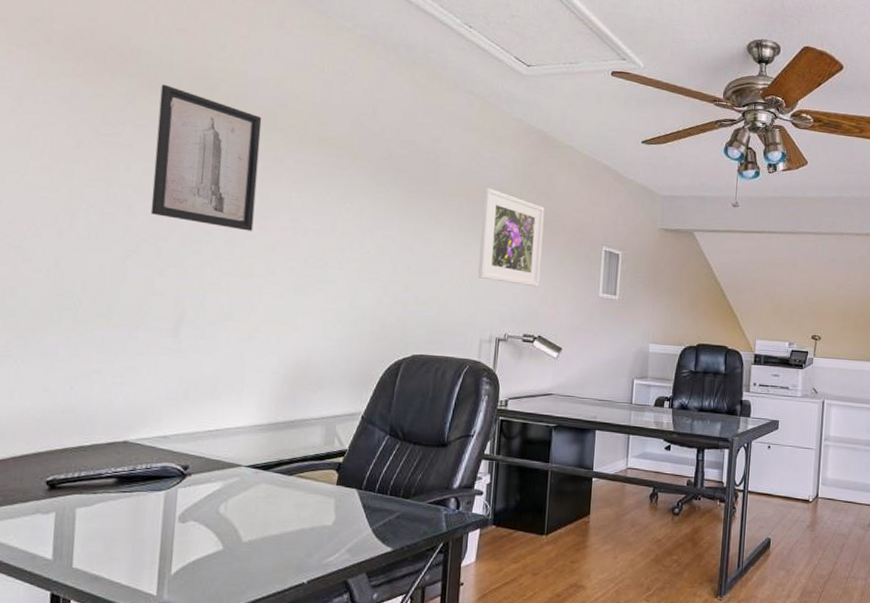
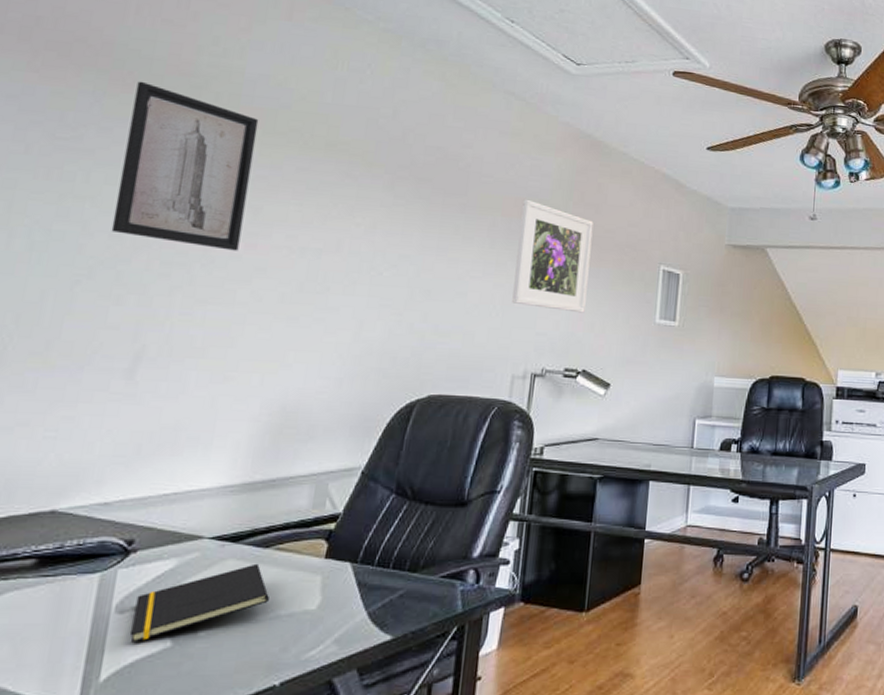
notepad: none [190,487,295,546] -> present [129,563,269,643]

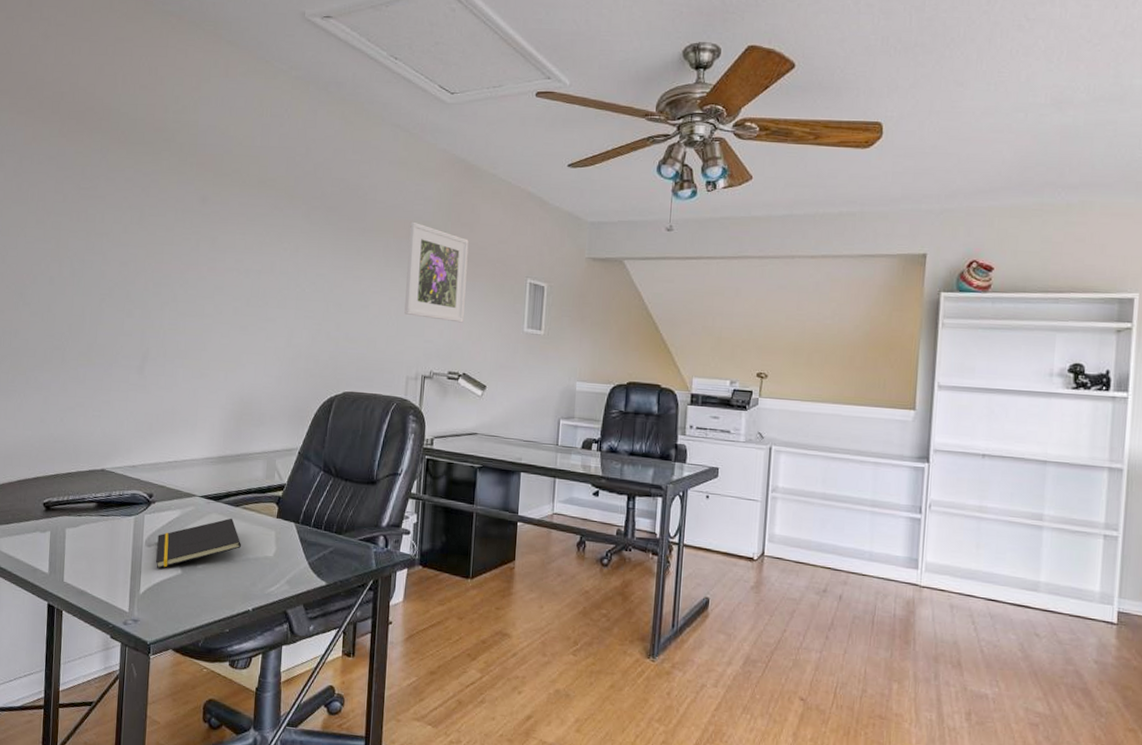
wall art: present [111,81,259,251] -> none [120,138,211,273]

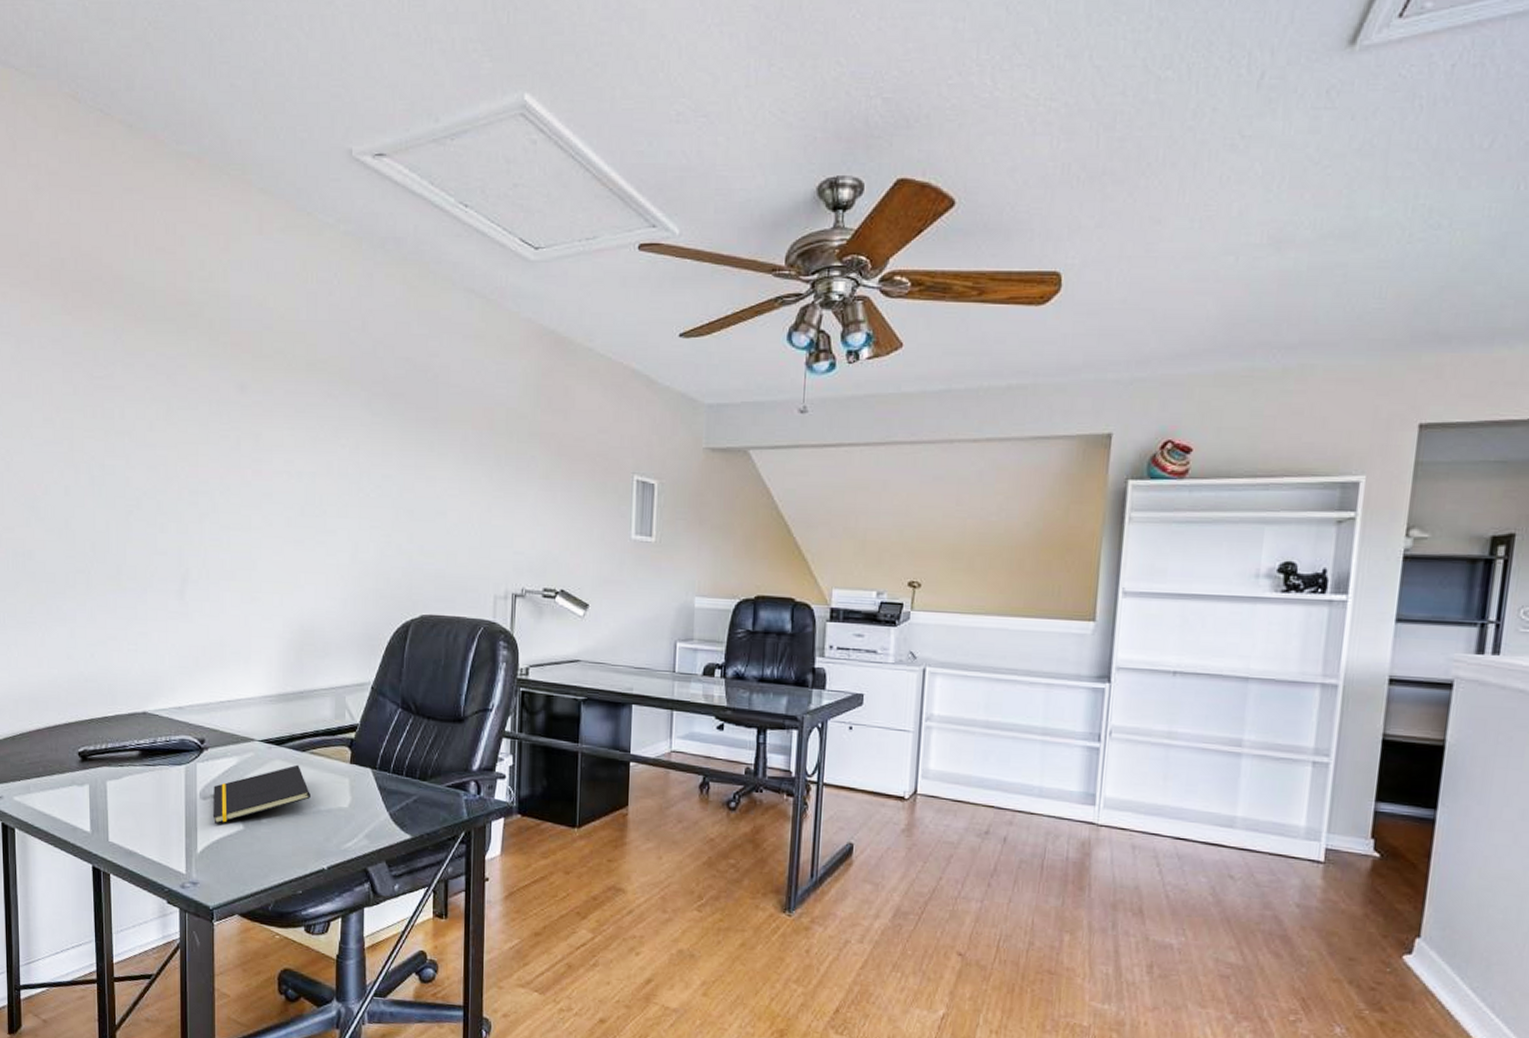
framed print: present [404,221,469,323] -> none [489,408,563,530]

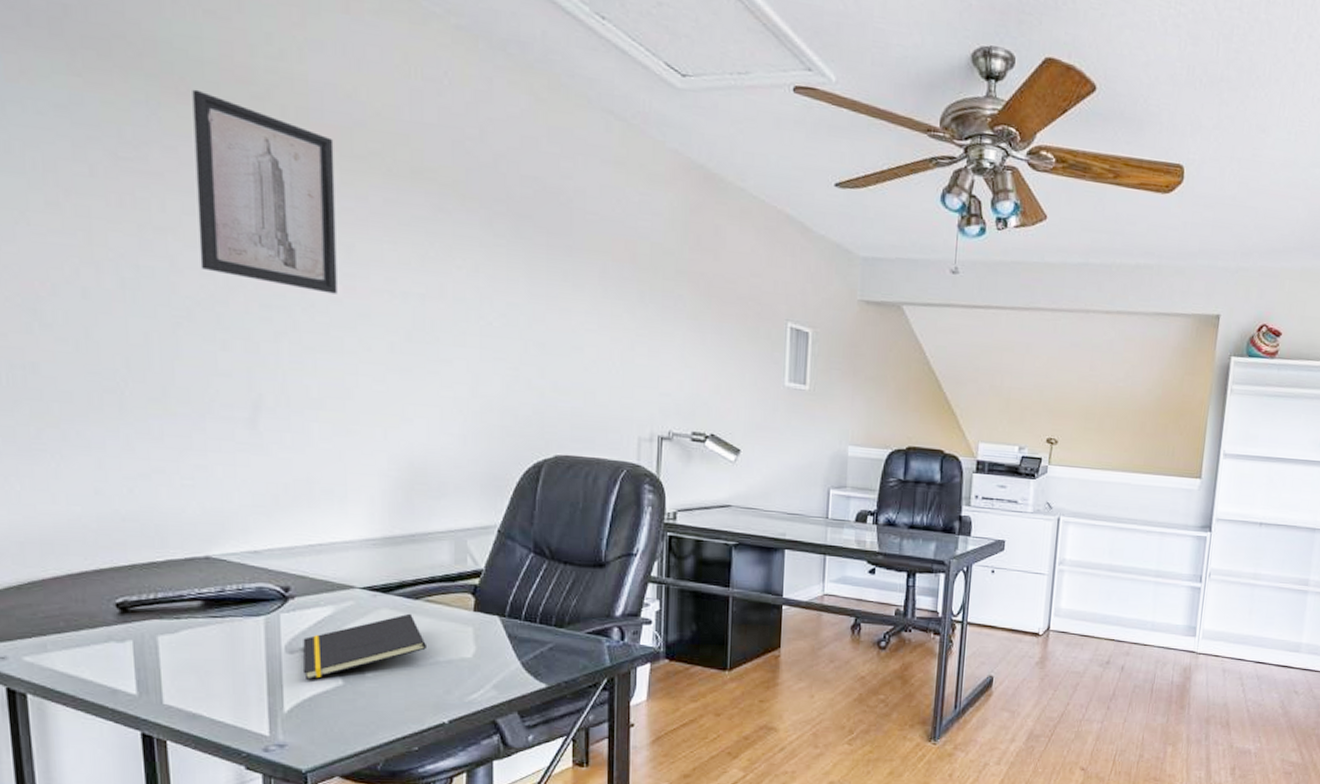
wall art: none [146,314,248,478] -> present [192,89,337,294]

